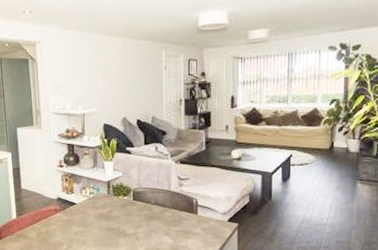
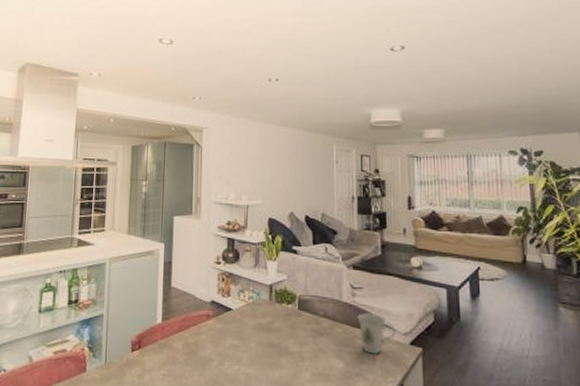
mug: none [184,199,216,231] -> present [357,313,396,354]

